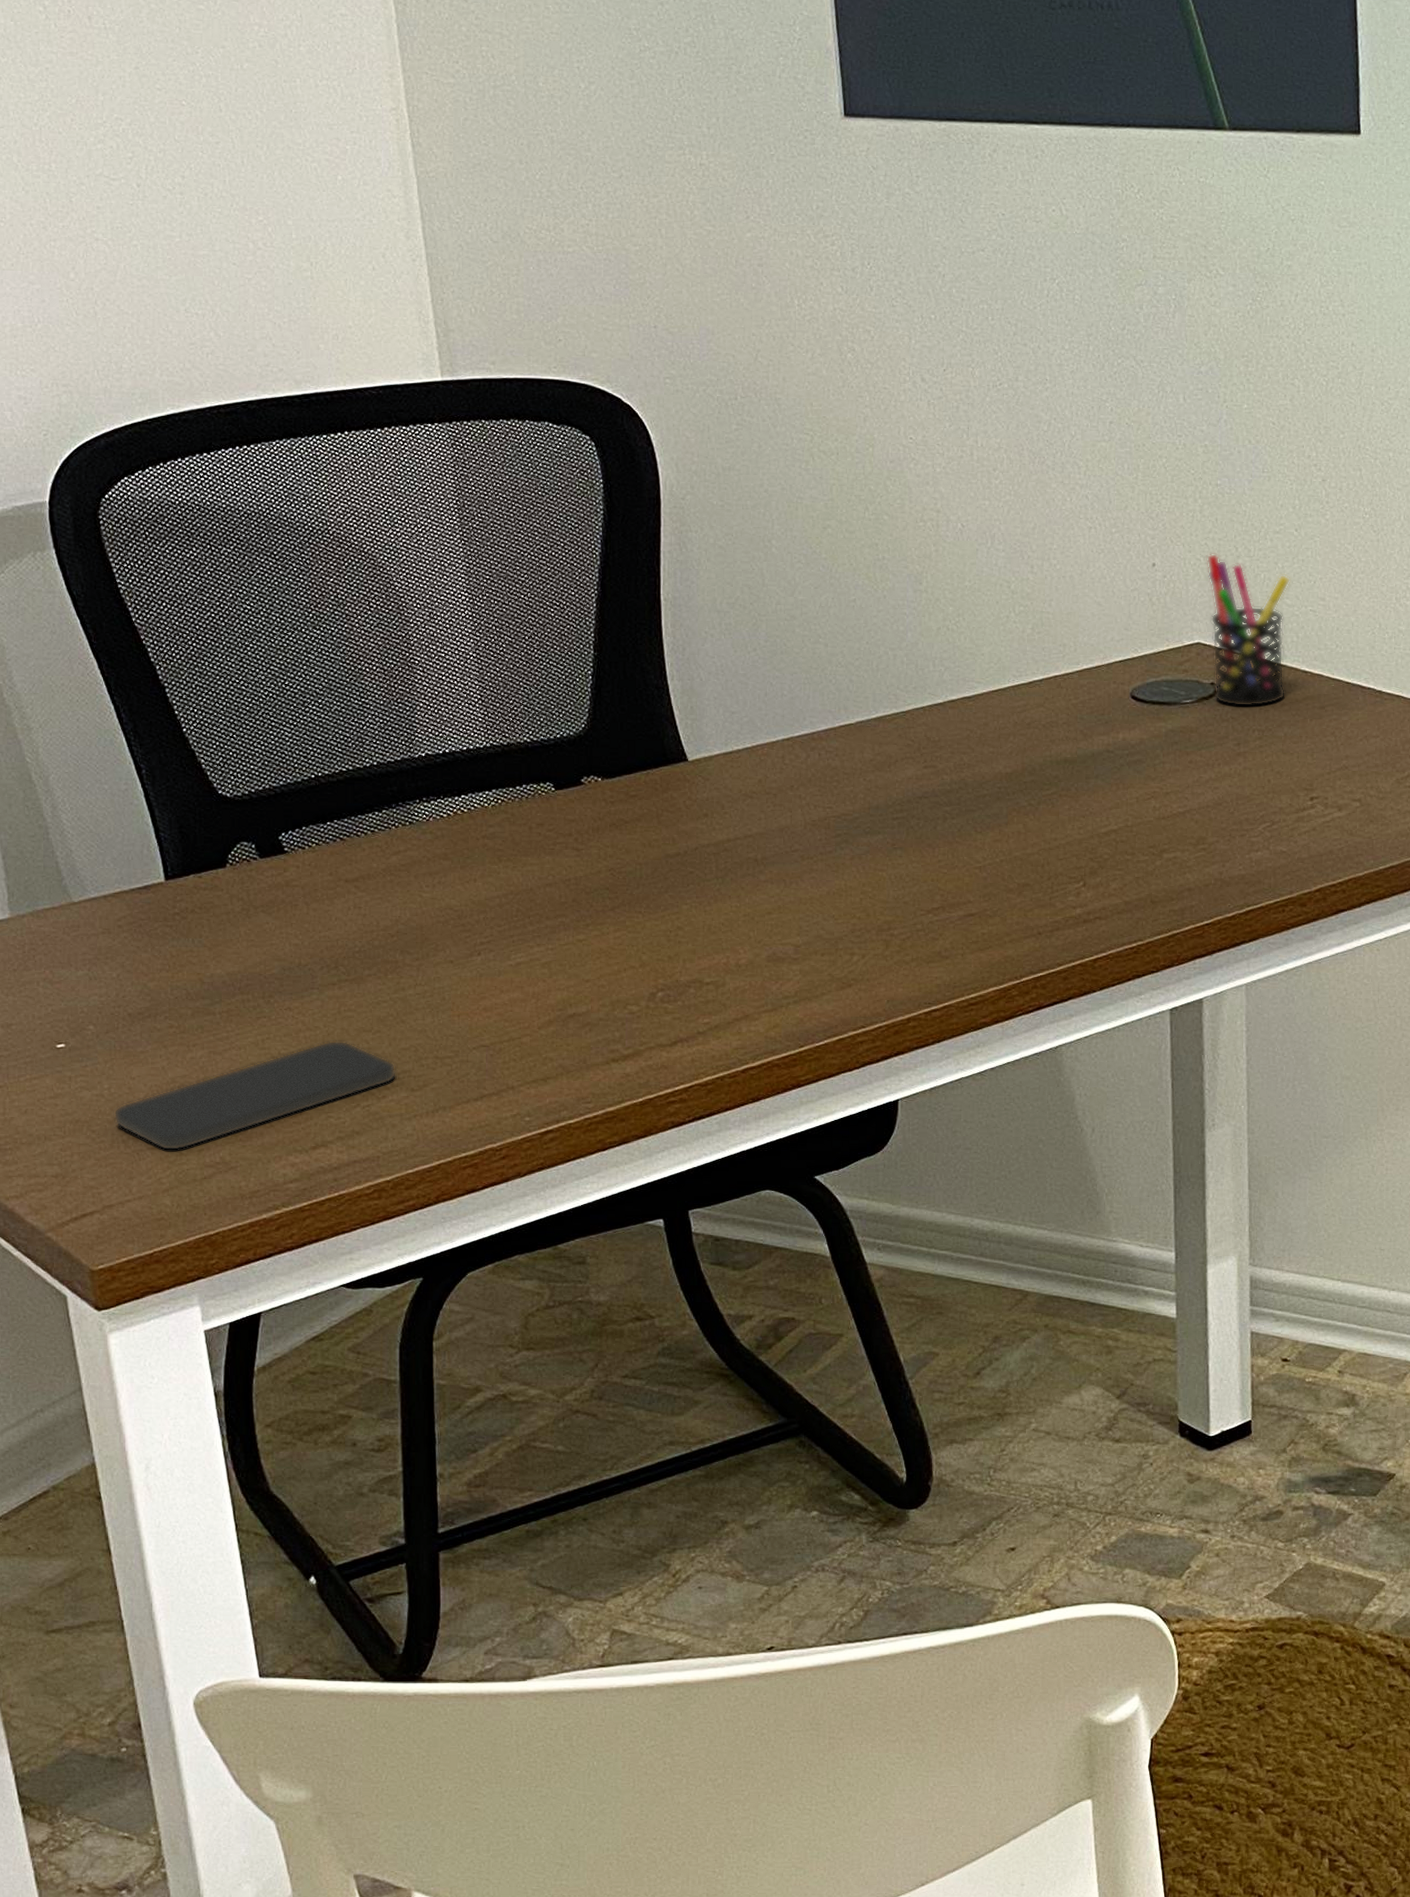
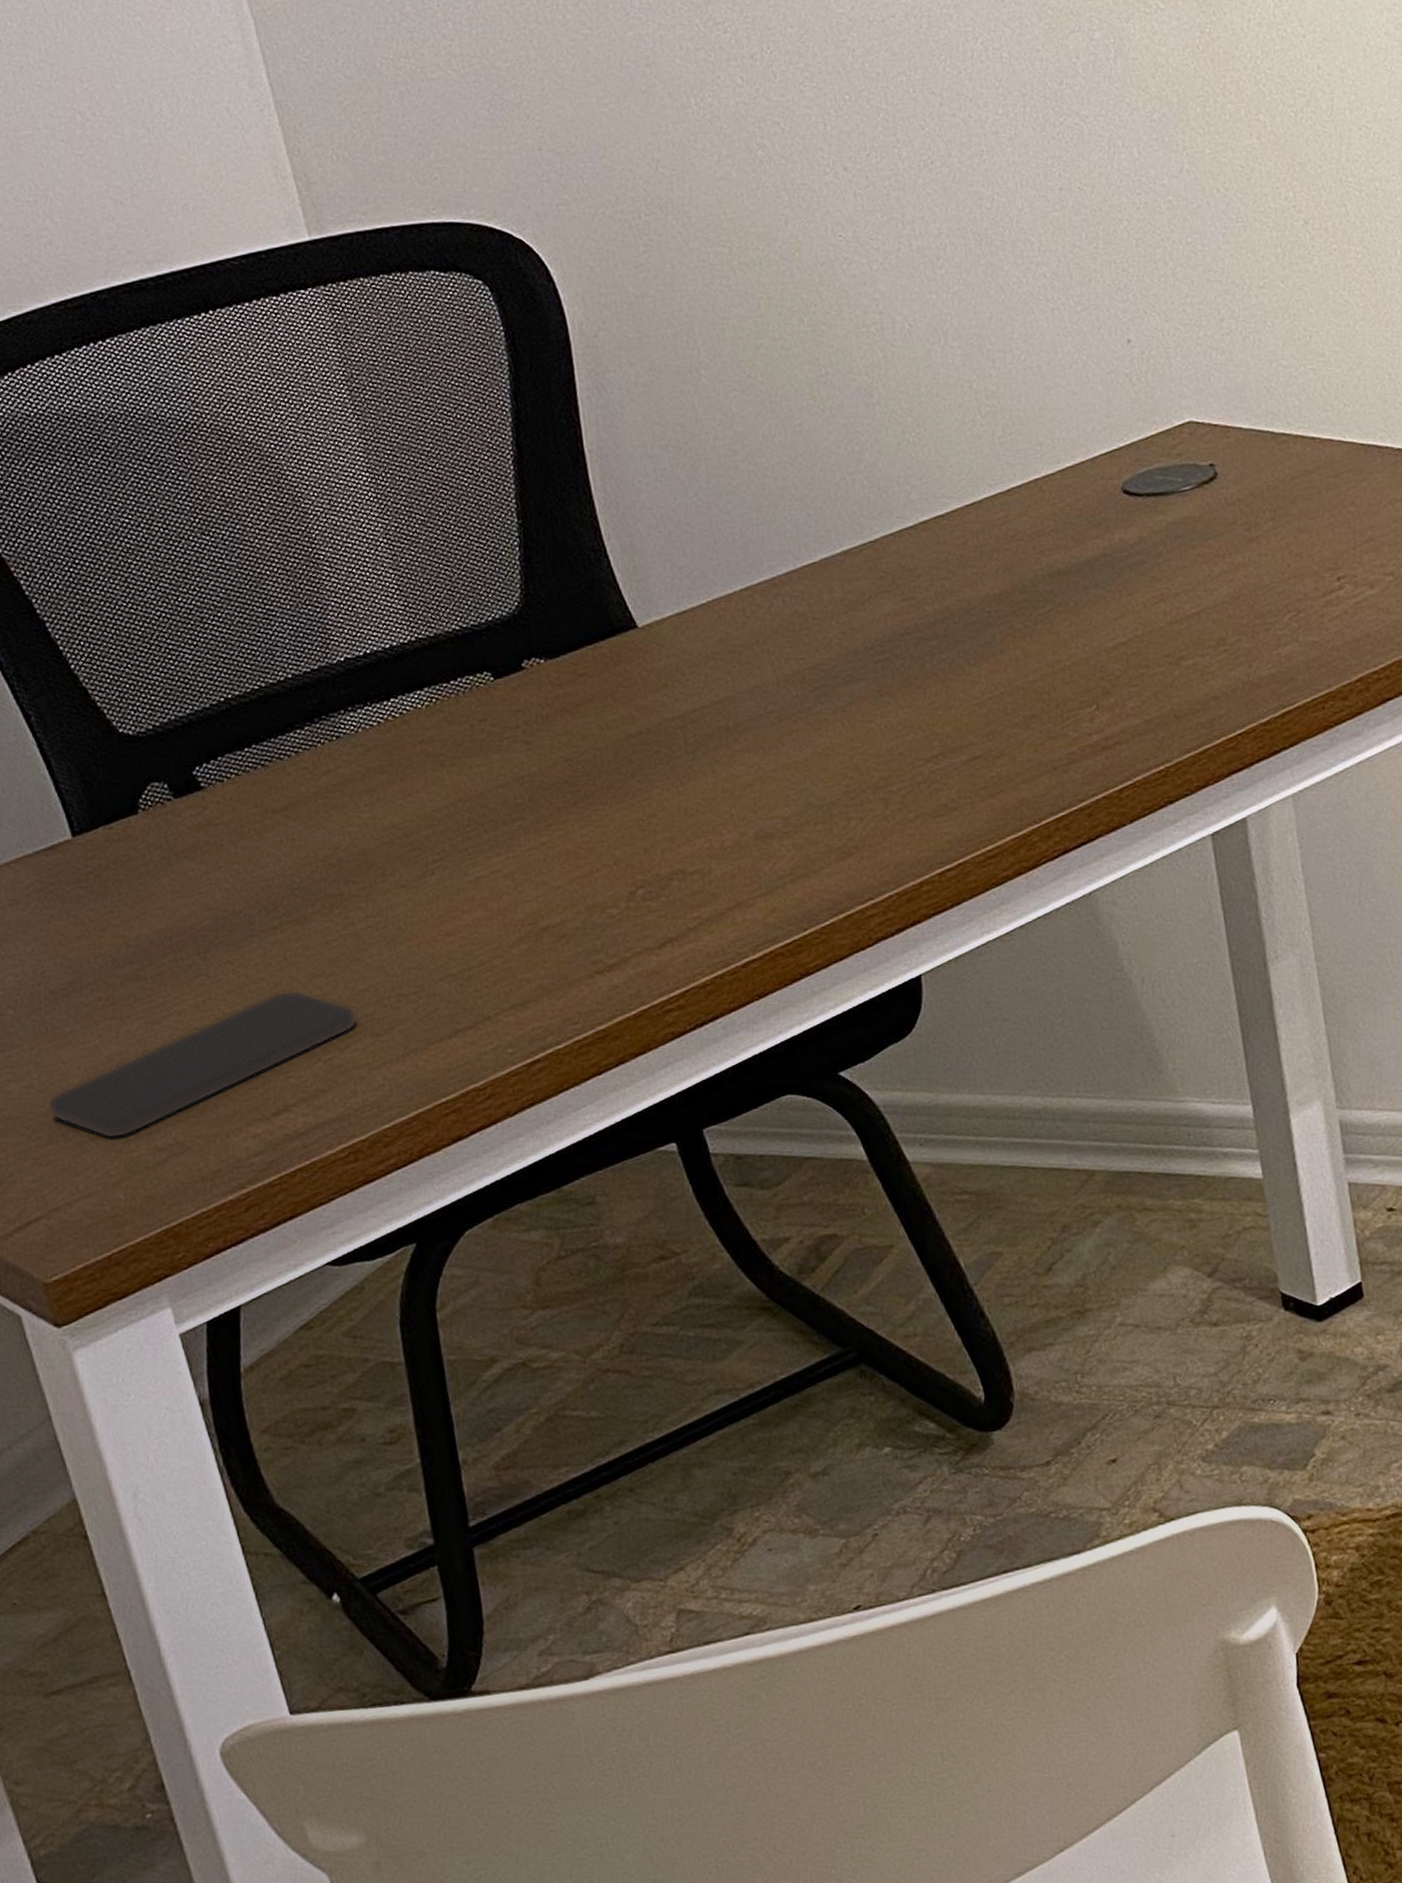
pen holder: present [1206,553,1290,707] -> none [1186,319,1295,488]

